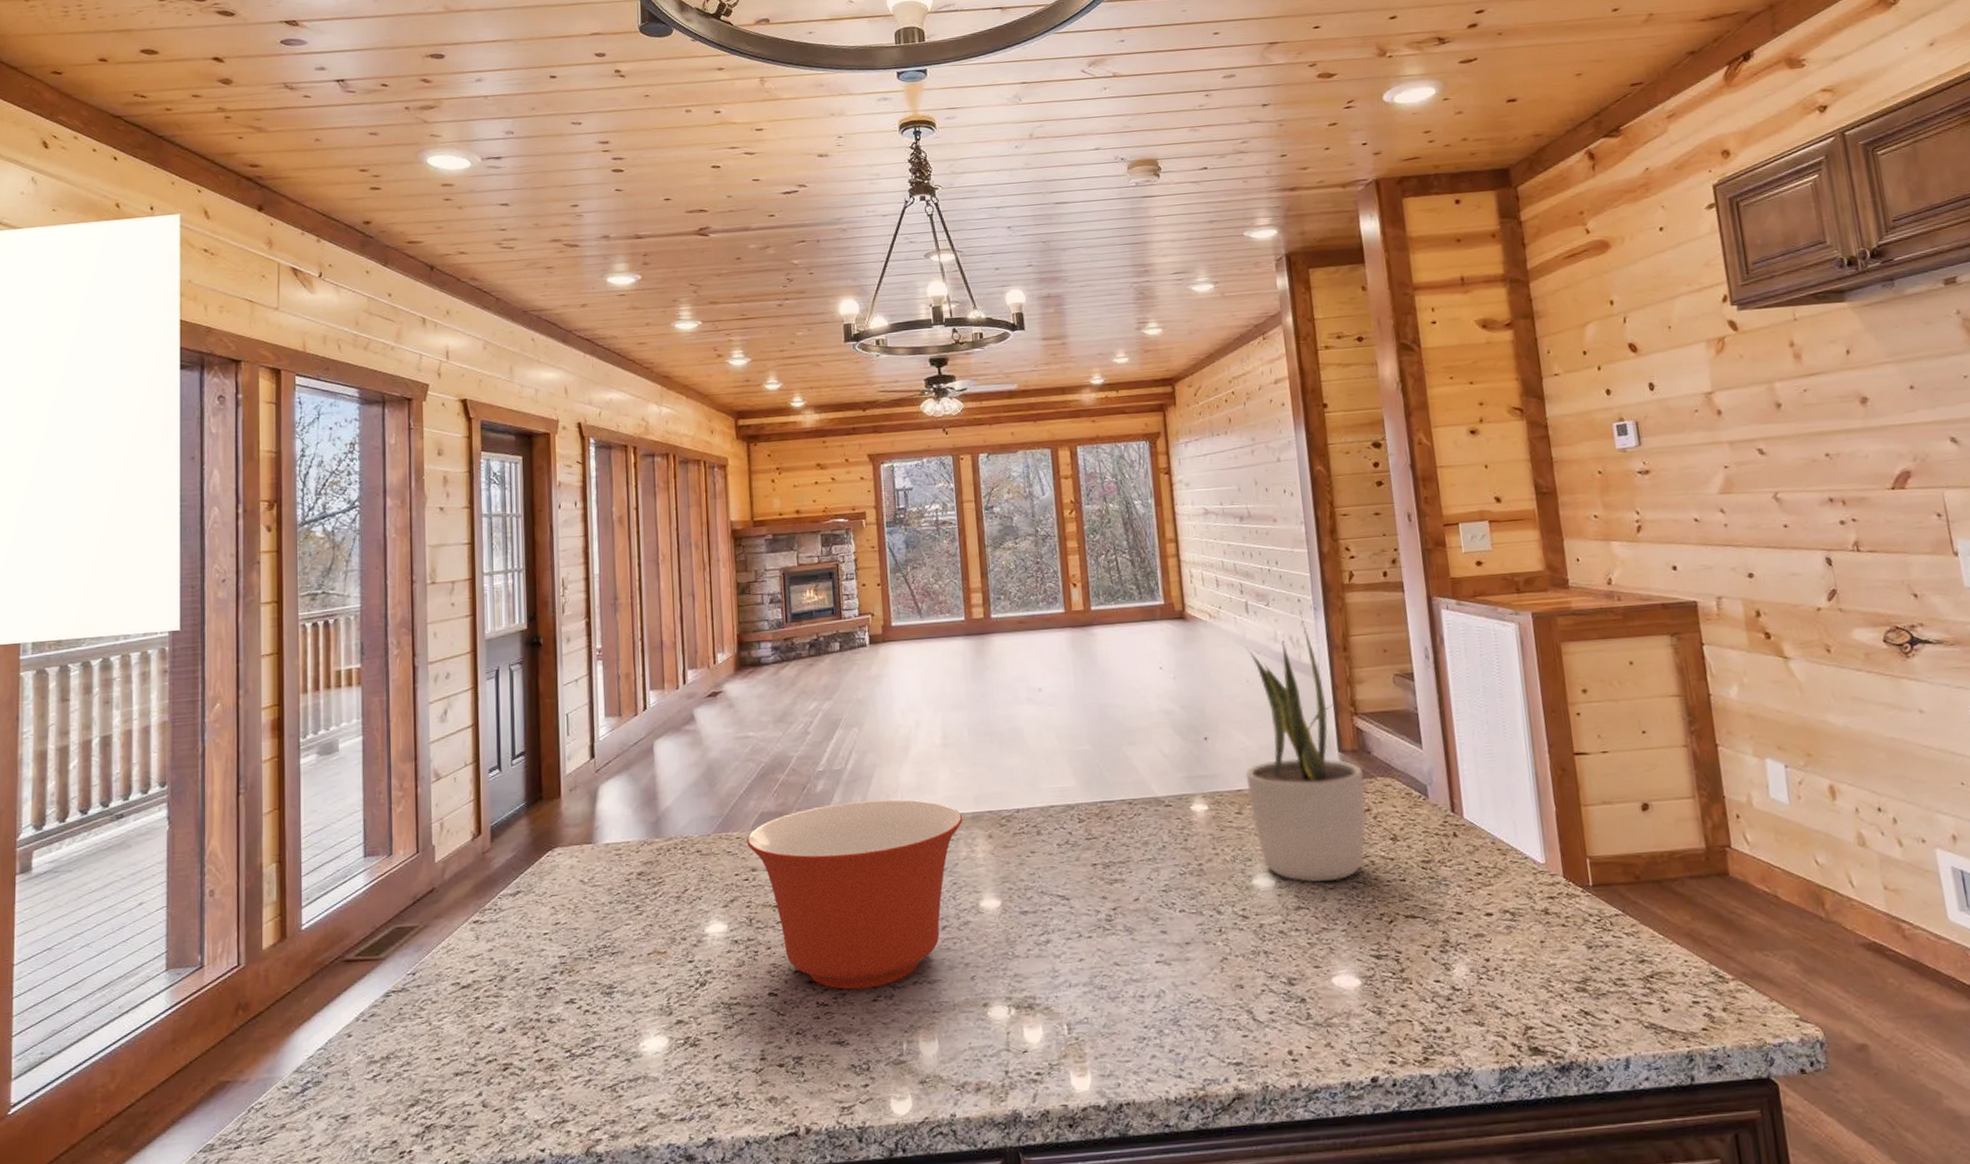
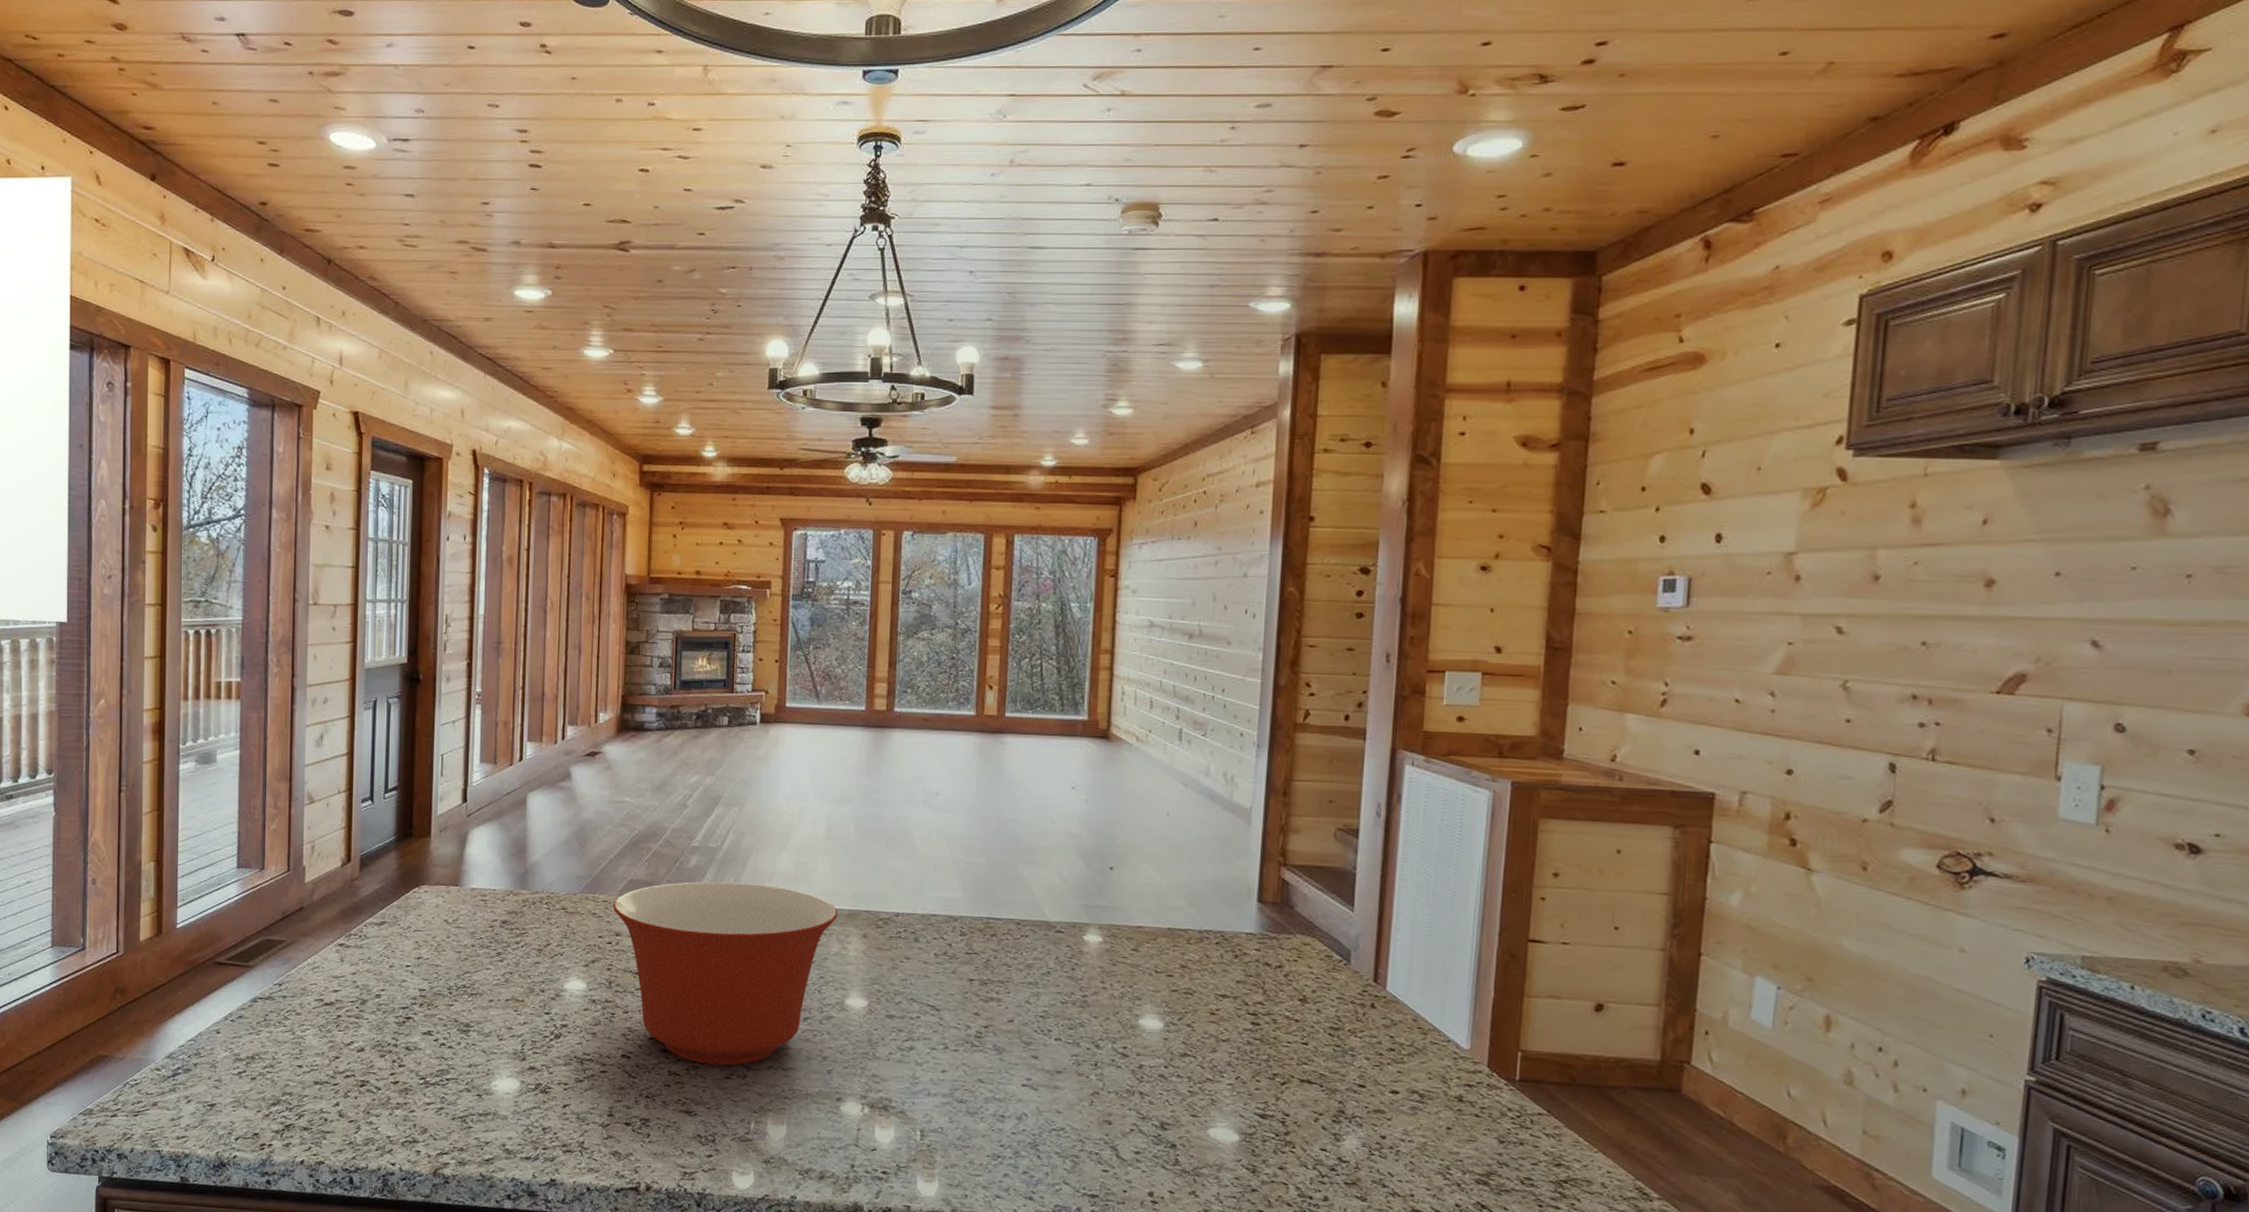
potted plant: present [1245,611,1366,882] -> none [1149,746,1281,1034]

